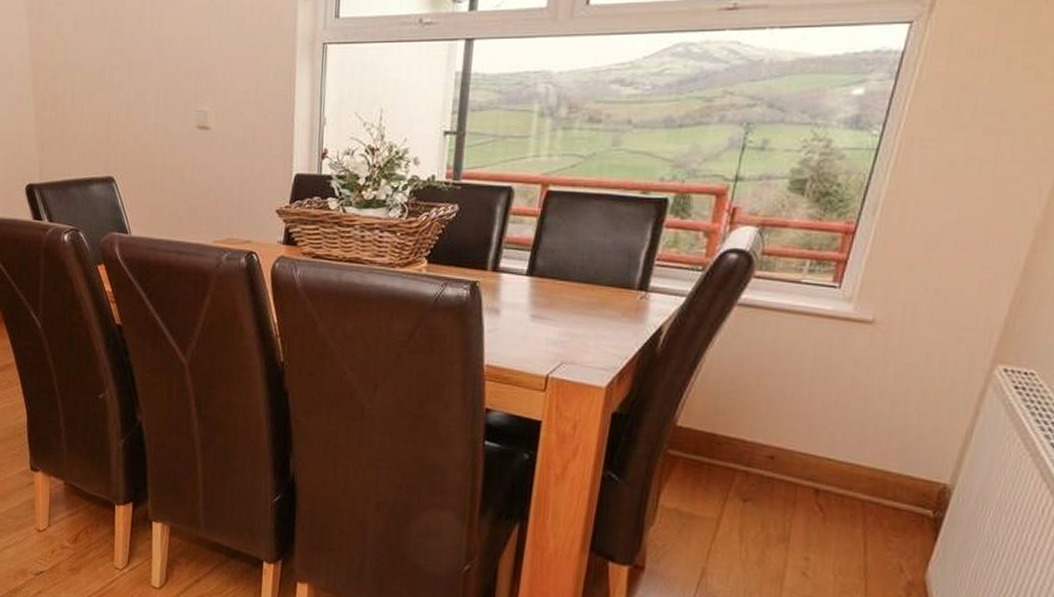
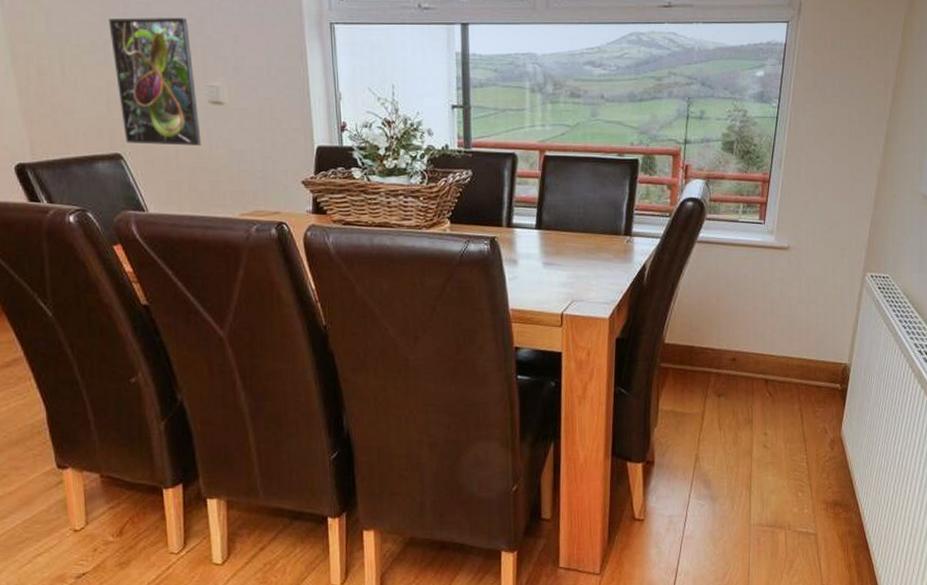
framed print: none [116,43,186,171] -> present [108,18,202,146]

